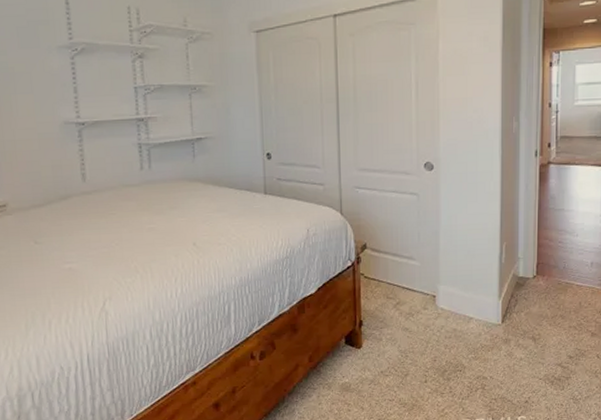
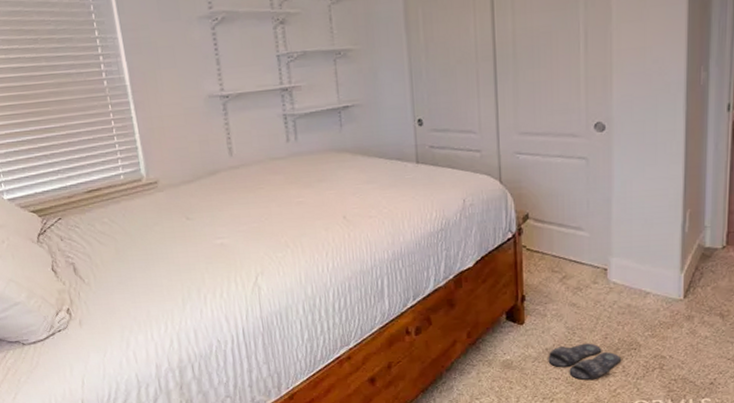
slippers: none [383,365,448,401] -> present [548,343,621,380]

